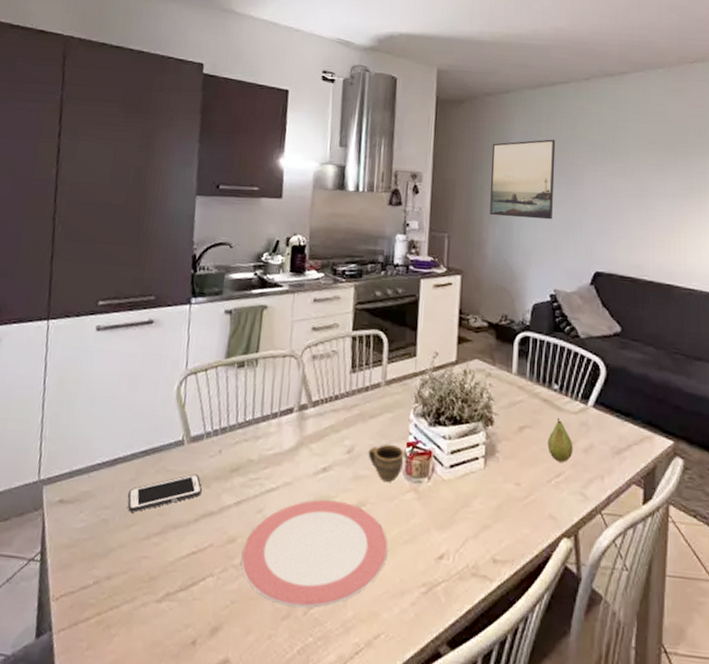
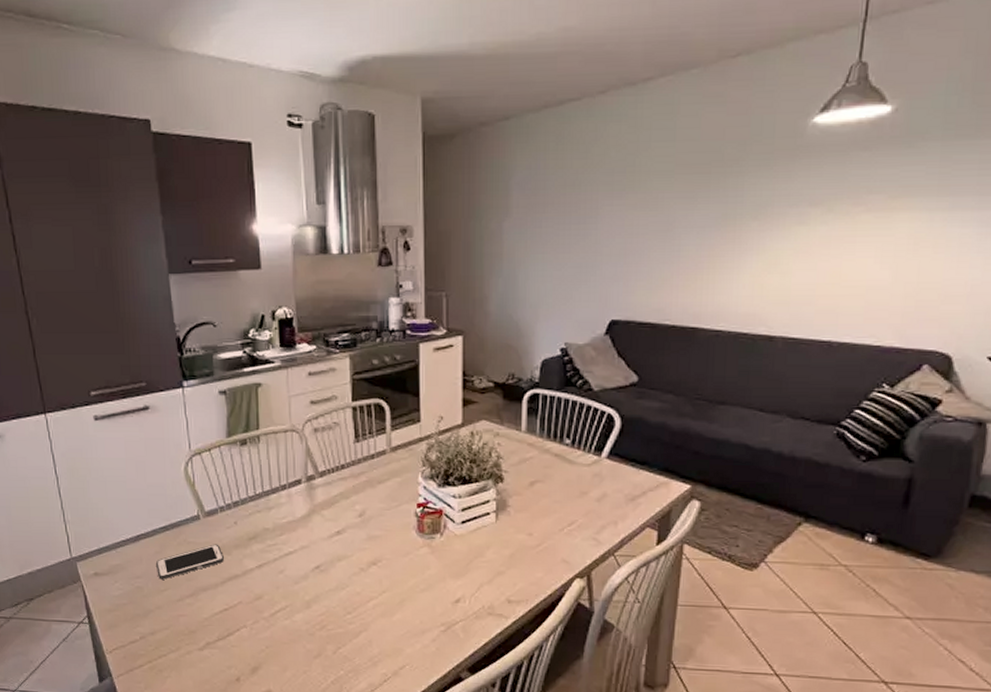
plate: present [241,499,388,609] -> none [269,558,406,649]
cup: present [368,444,405,482] -> none [379,506,415,539]
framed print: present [490,139,556,220] -> none [490,172,565,268]
fruit: present [547,417,573,462] -> none [559,470,586,512]

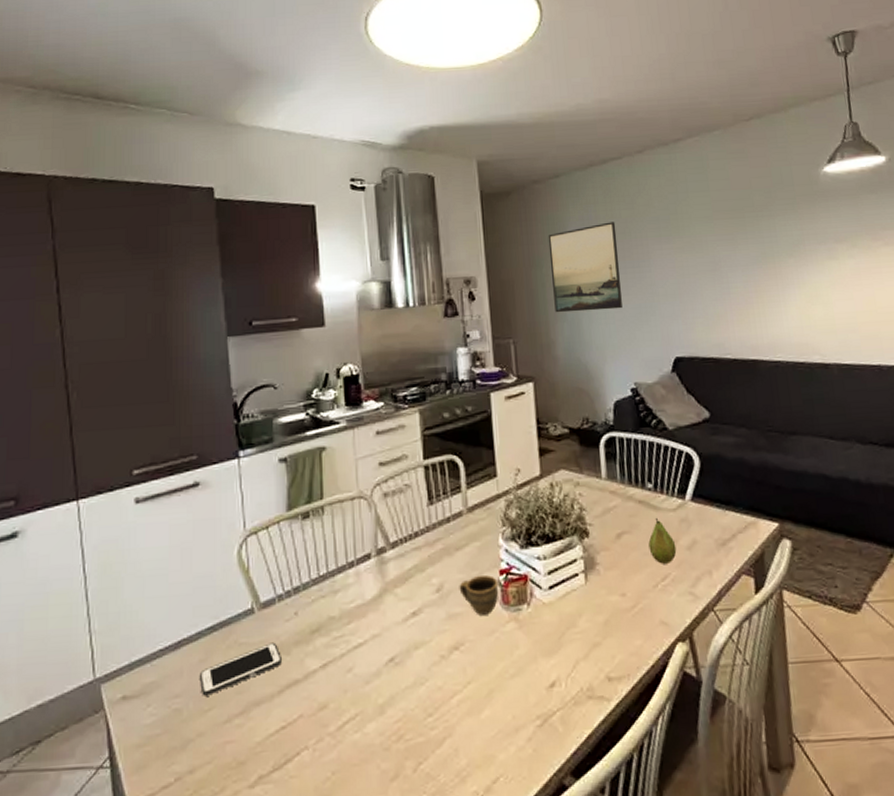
cup: none [379,506,415,539] -> present [459,574,499,615]
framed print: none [490,172,565,268] -> present [547,221,622,313]
fruit: none [559,470,586,512] -> present [648,517,677,564]

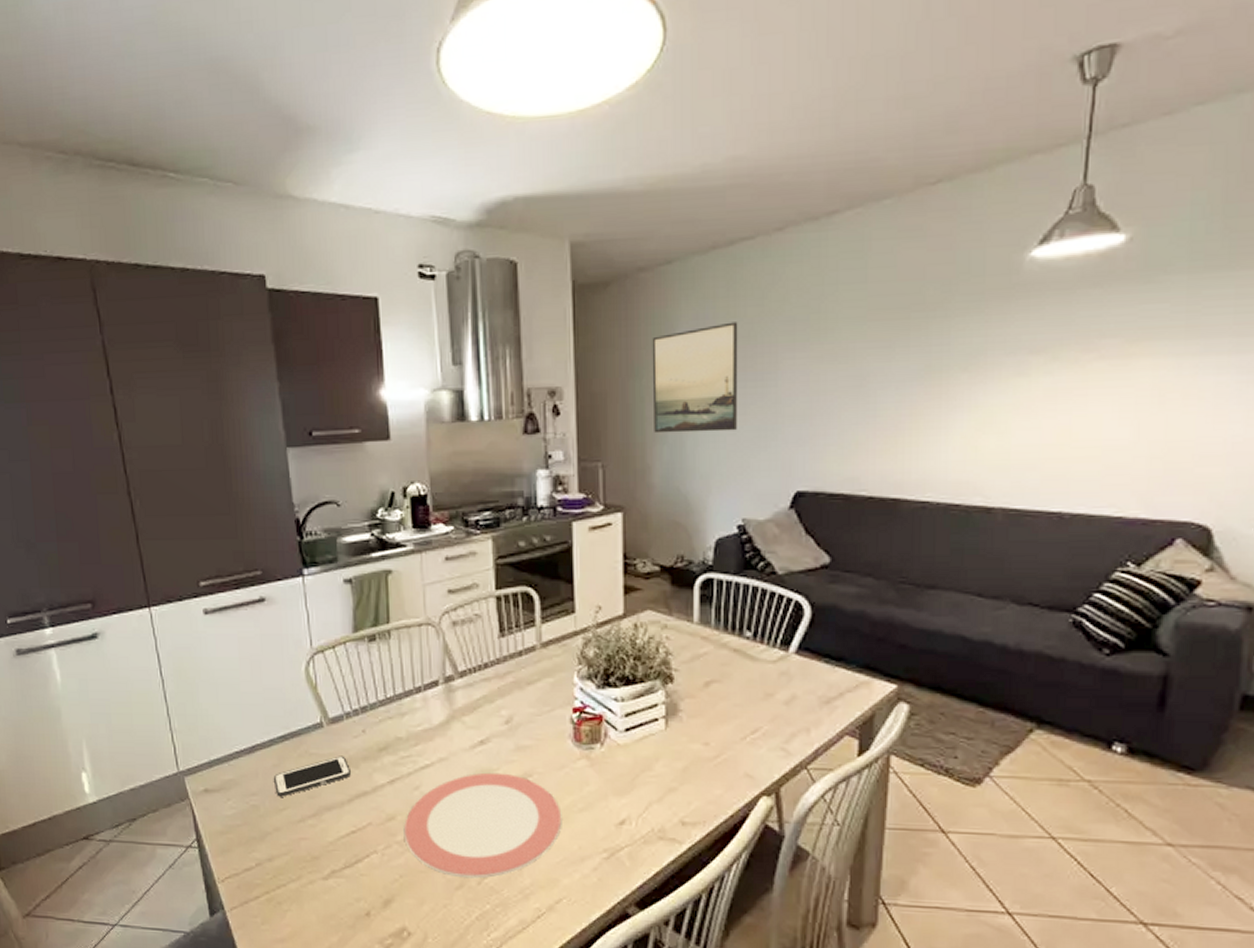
plate: none [336,644,495,767] -> present [403,772,562,879]
cup: present [459,574,499,615] -> none [529,711,571,750]
fruit: present [648,517,677,564] -> none [740,668,772,717]

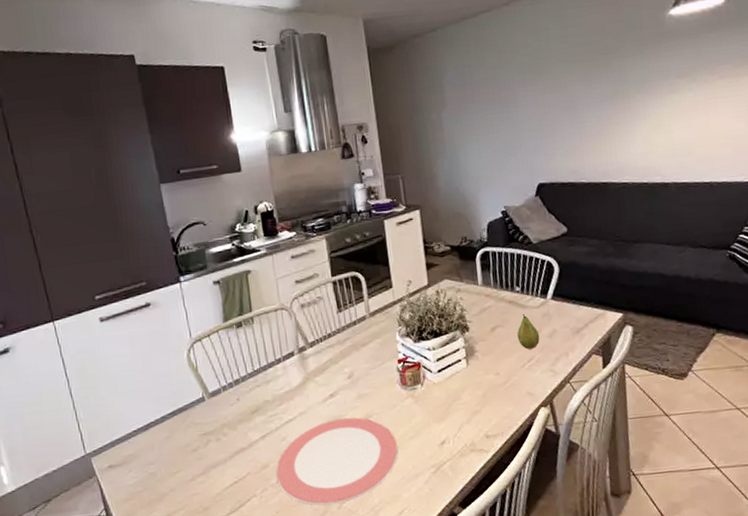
cell phone: present [274,756,351,797] -> none [167,421,230,463]
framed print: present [652,322,738,434] -> none [427,68,493,151]
fruit: none [740,668,772,717] -> present [517,313,540,349]

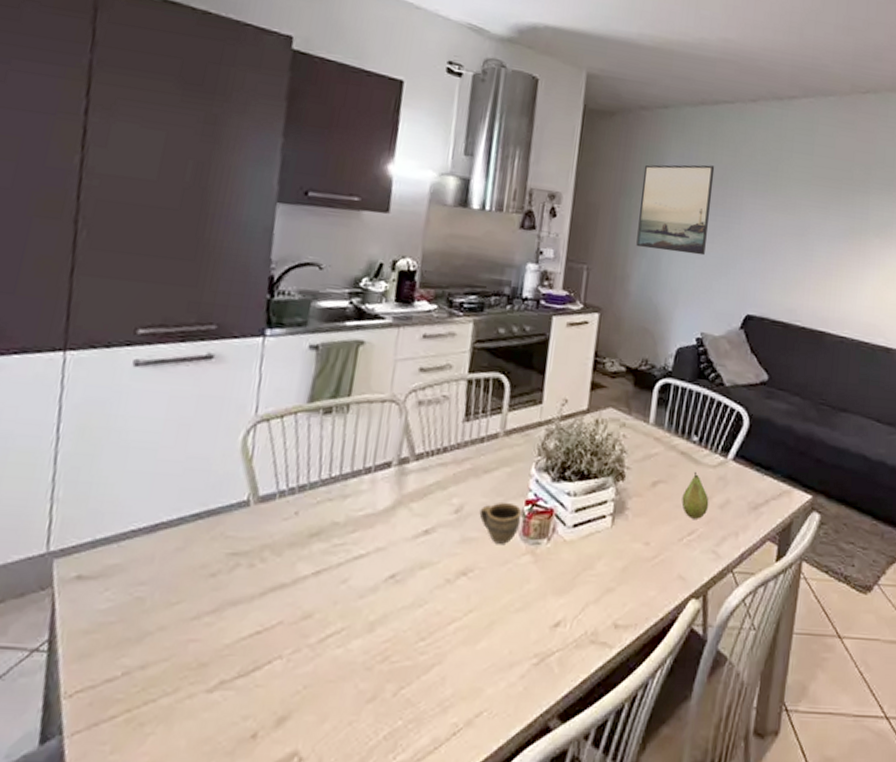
plate: present [276,417,399,506] -> none [318,565,498,689]
cup: none [366,363,398,394] -> present [479,502,522,544]
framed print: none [427,68,493,151] -> present [636,164,715,256]

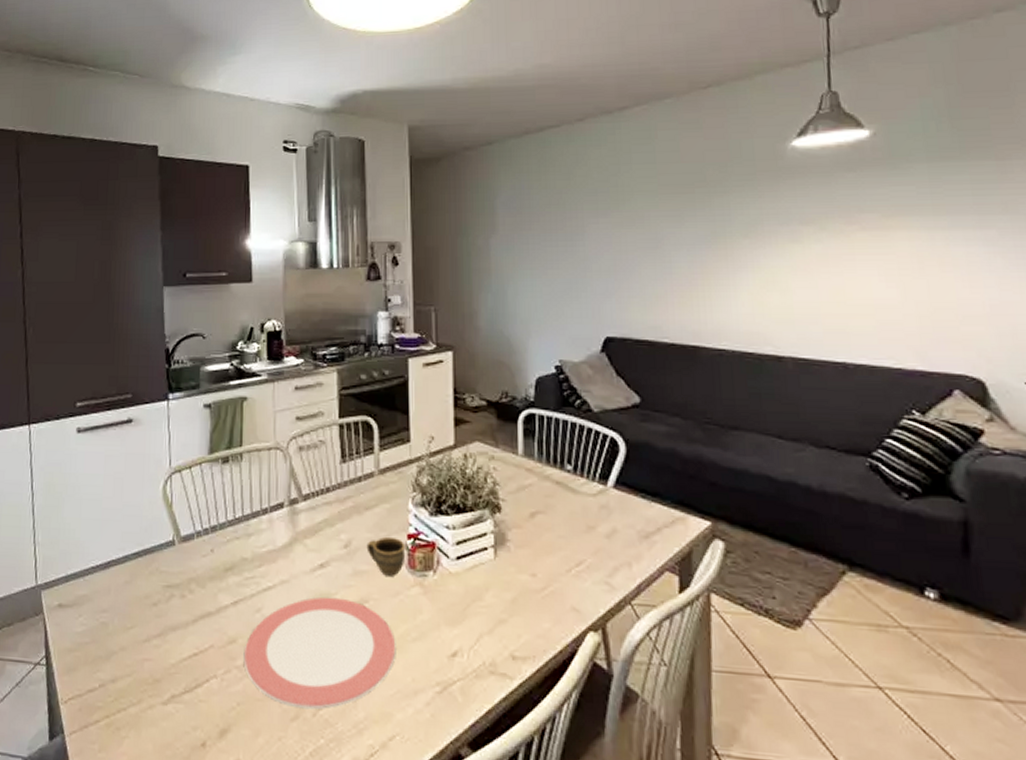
plate: none [318,565,498,689] -> present [243,597,396,710]
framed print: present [636,164,715,256] -> none [476,192,552,283]
fruit: present [681,471,709,519] -> none [564,500,594,550]

